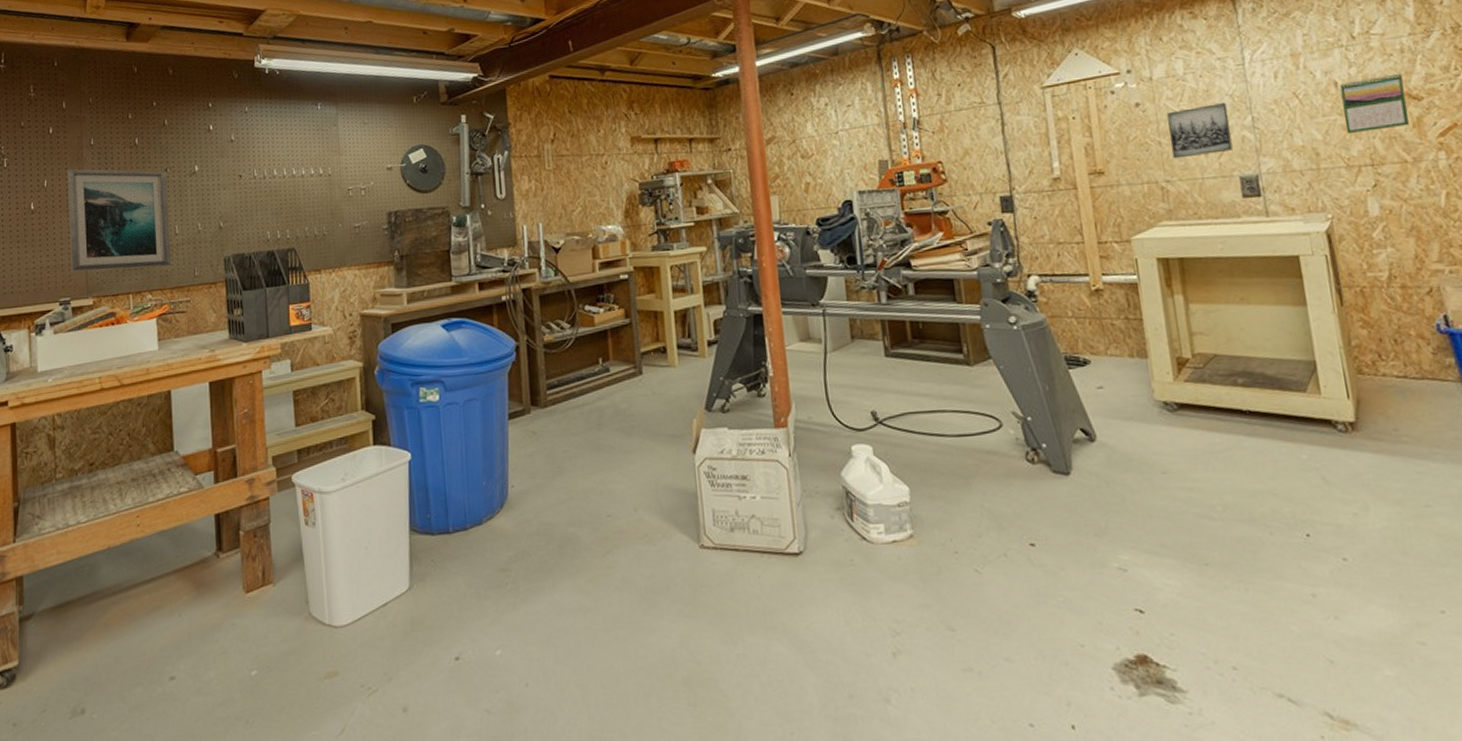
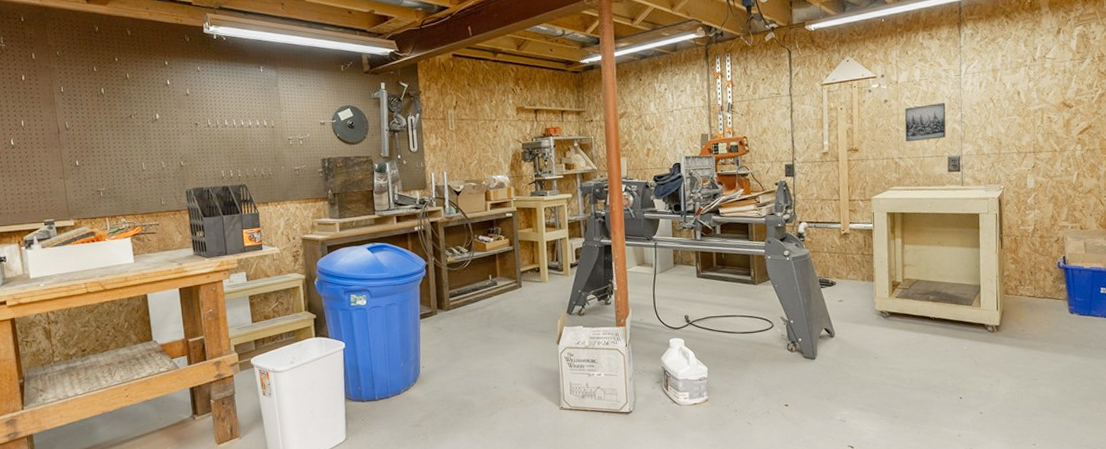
wall art: present [67,168,172,272] -> none [41,111,141,198]
calendar: present [1339,73,1410,135] -> none [1021,88,1062,130]

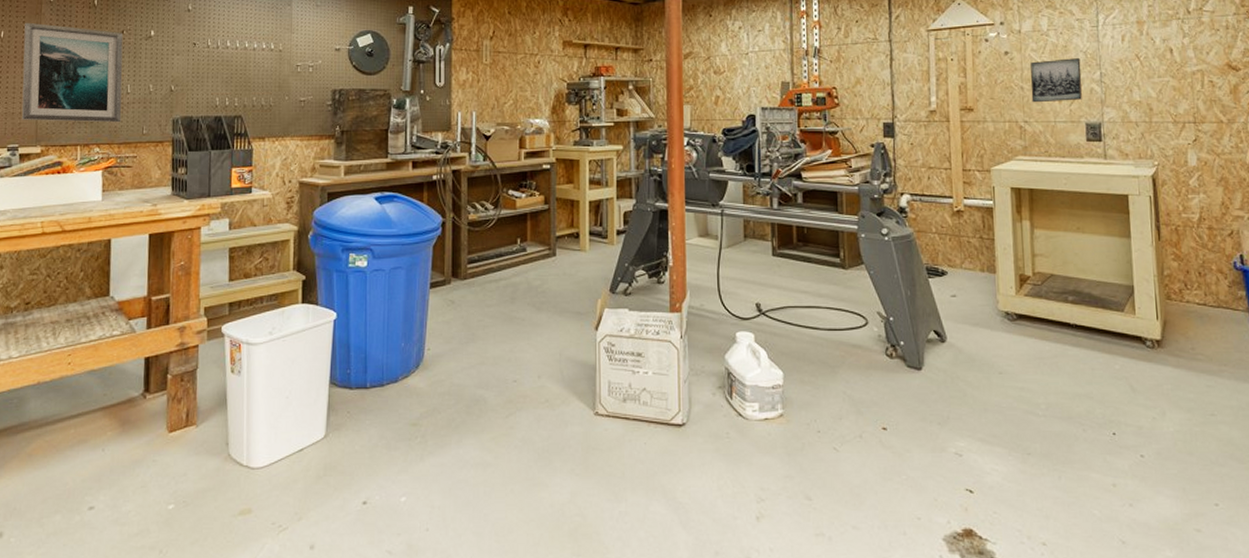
wall art: none [41,111,141,198] -> present [21,22,124,123]

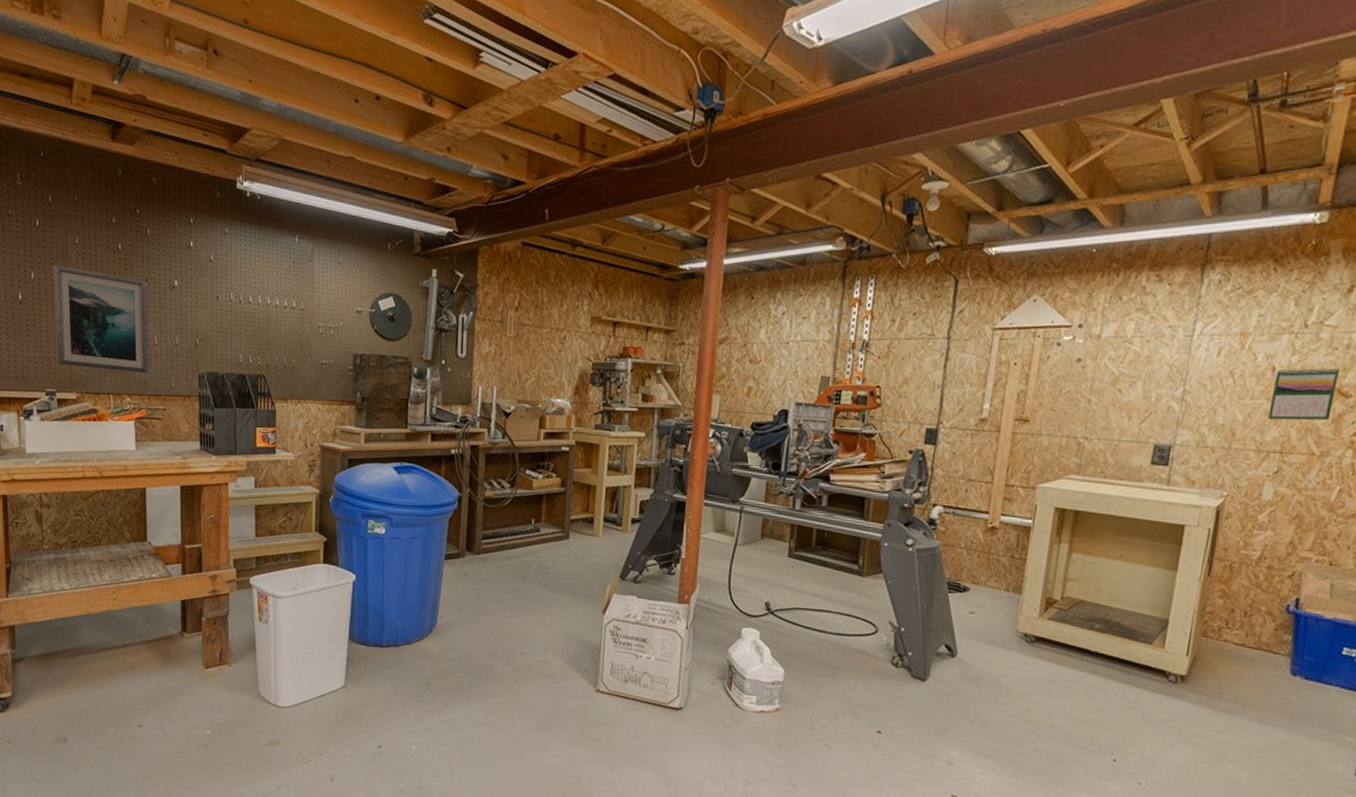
wall art: present [1030,58,1082,103] -> none [1097,370,1164,419]
calendar: none [1174,46,1228,95] -> present [1268,367,1340,421]

